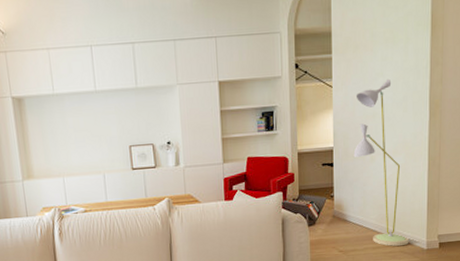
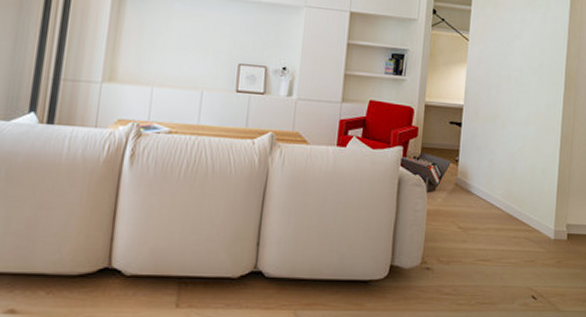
floor lamp: present [353,78,409,247] -> none [484,42,536,232]

